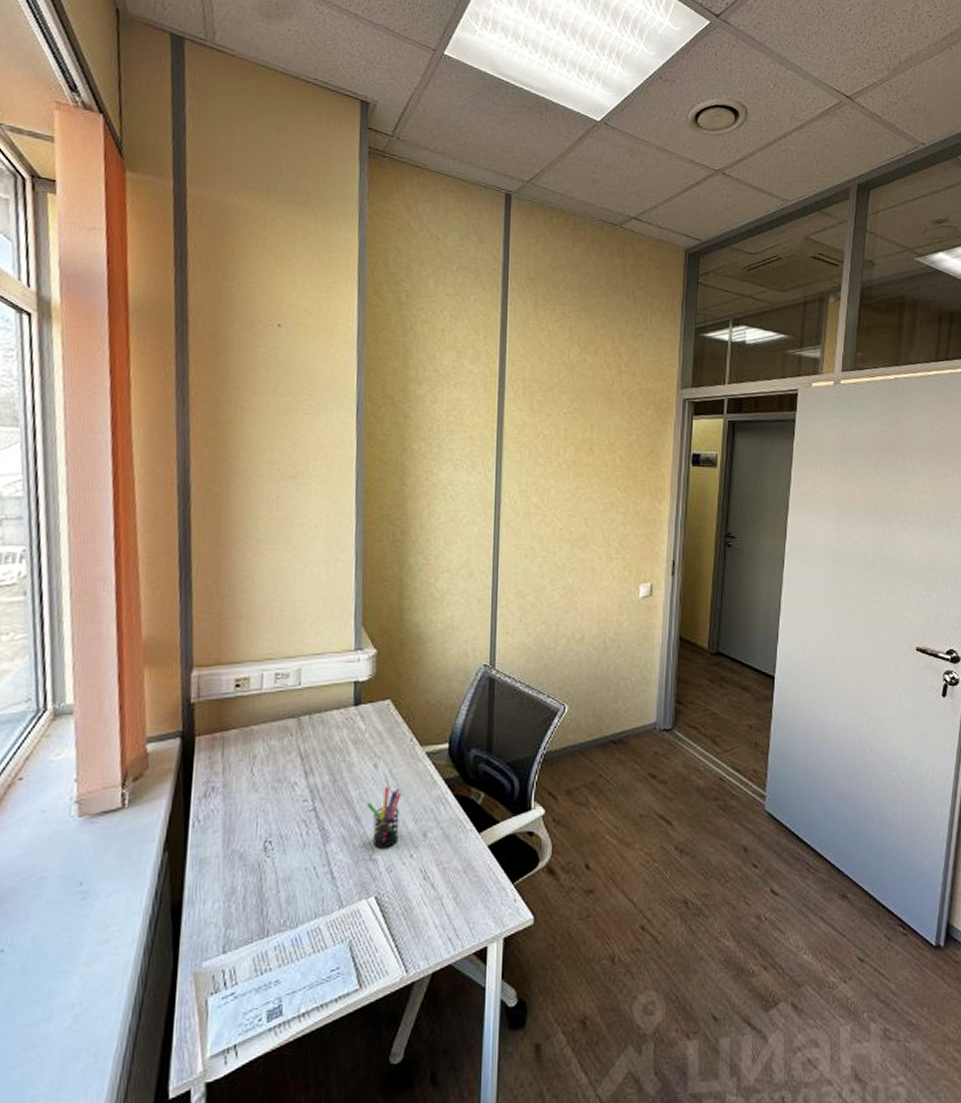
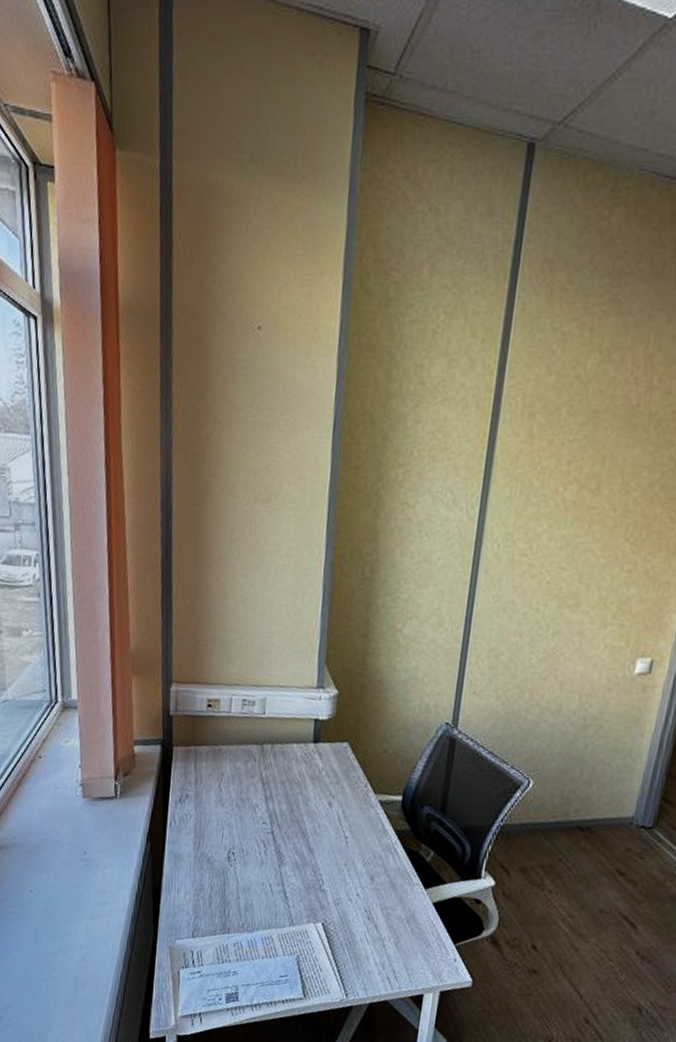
pen holder: present [366,786,402,849] -> none [319,825,353,883]

